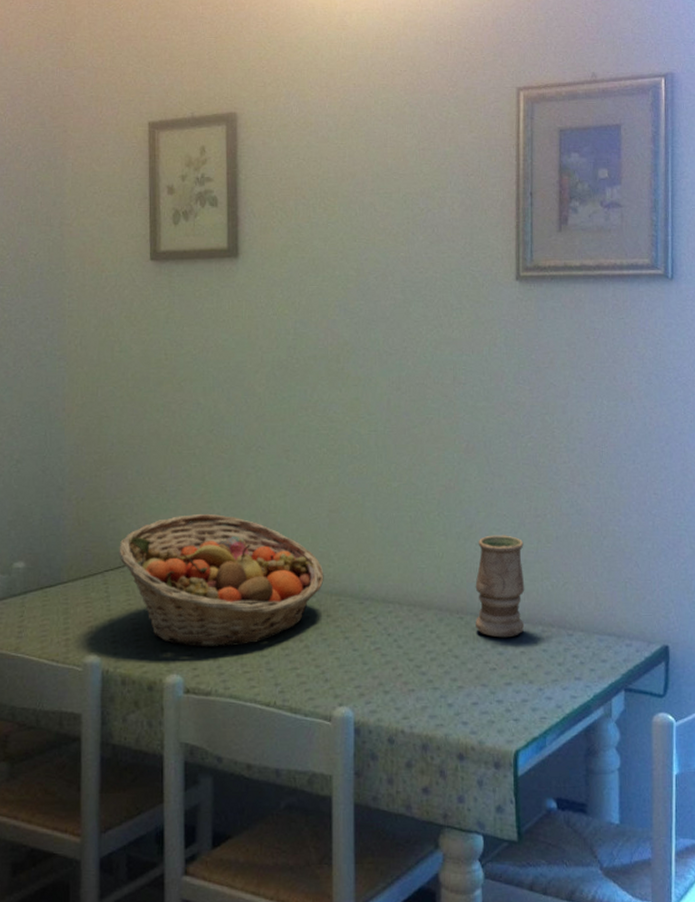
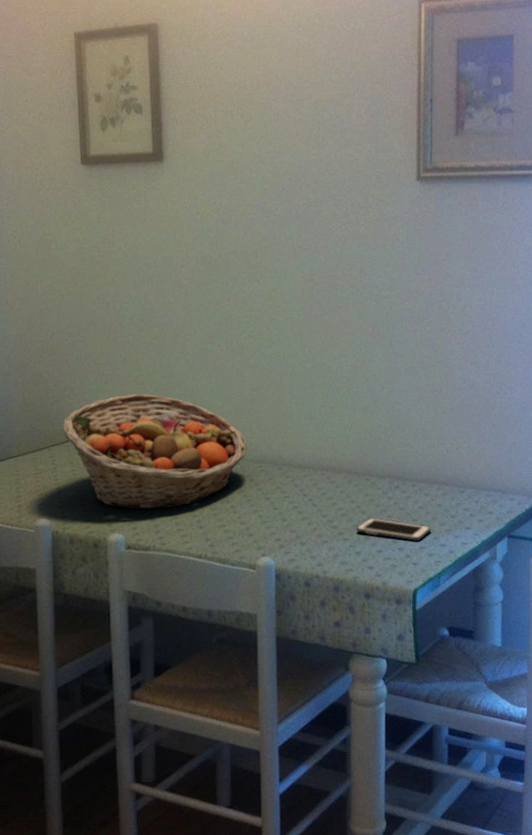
cell phone: none [447,662,535,693] -> present [355,517,431,541]
vase: present [475,535,525,638] -> none [380,407,423,496]

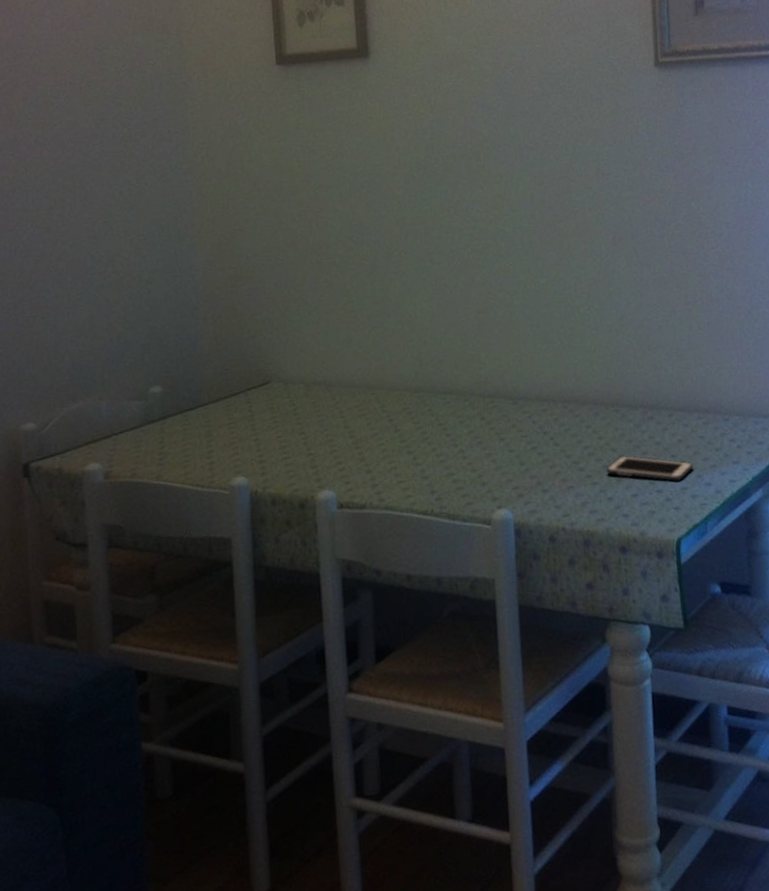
fruit basket: present [63,393,247,510] -> none [260,323,476,461]

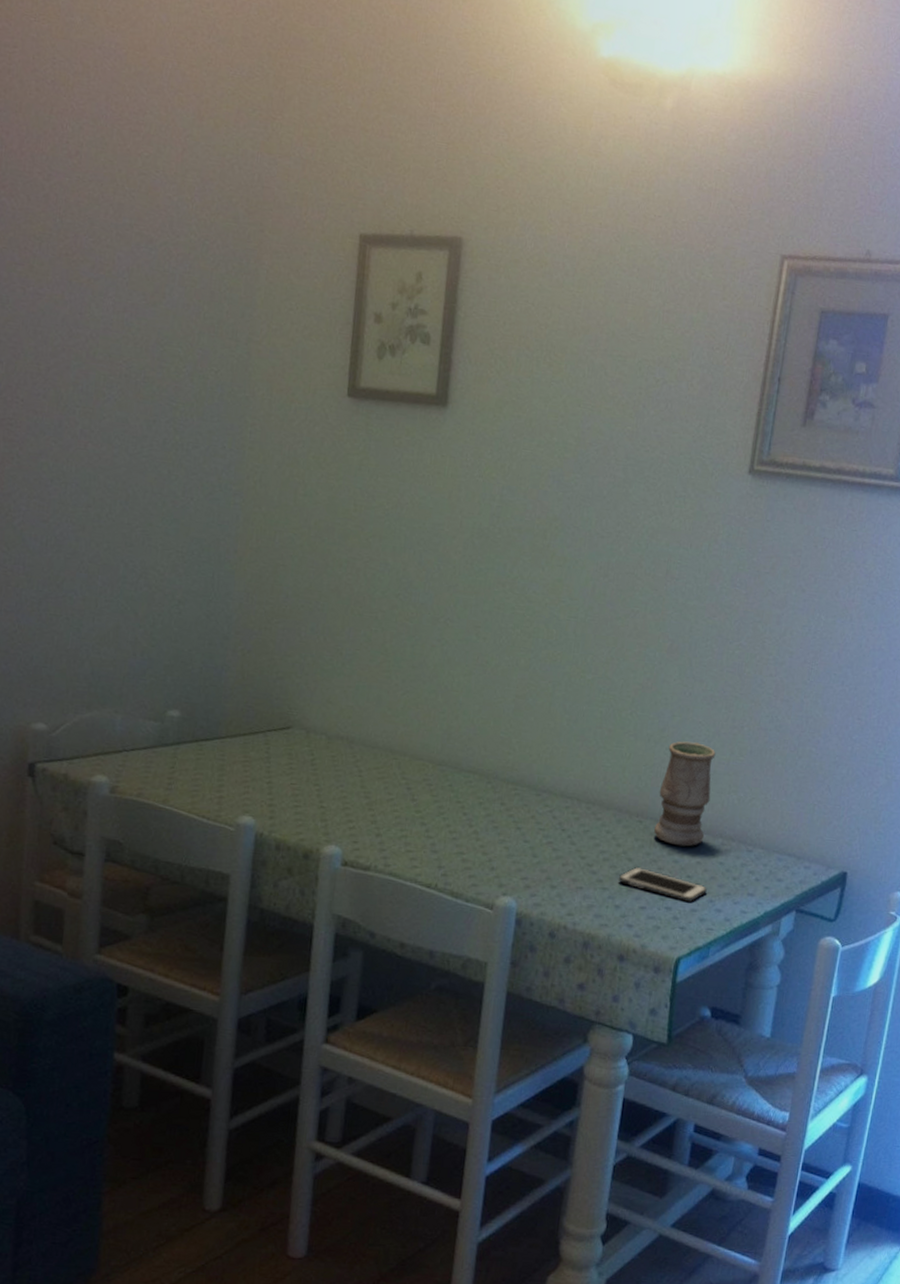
vase: none [629,324,681,428] -> present [654,741,716,847]

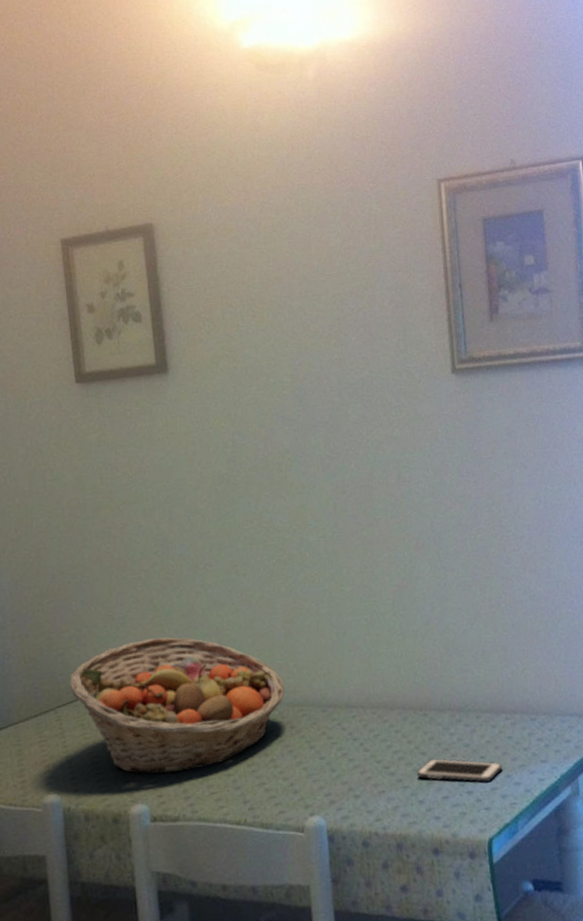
fruit basket: none [284,682,503,824] -> present [69,637,285,774]
vase: present [654,741,716,847] -> none [435,628,488,730]

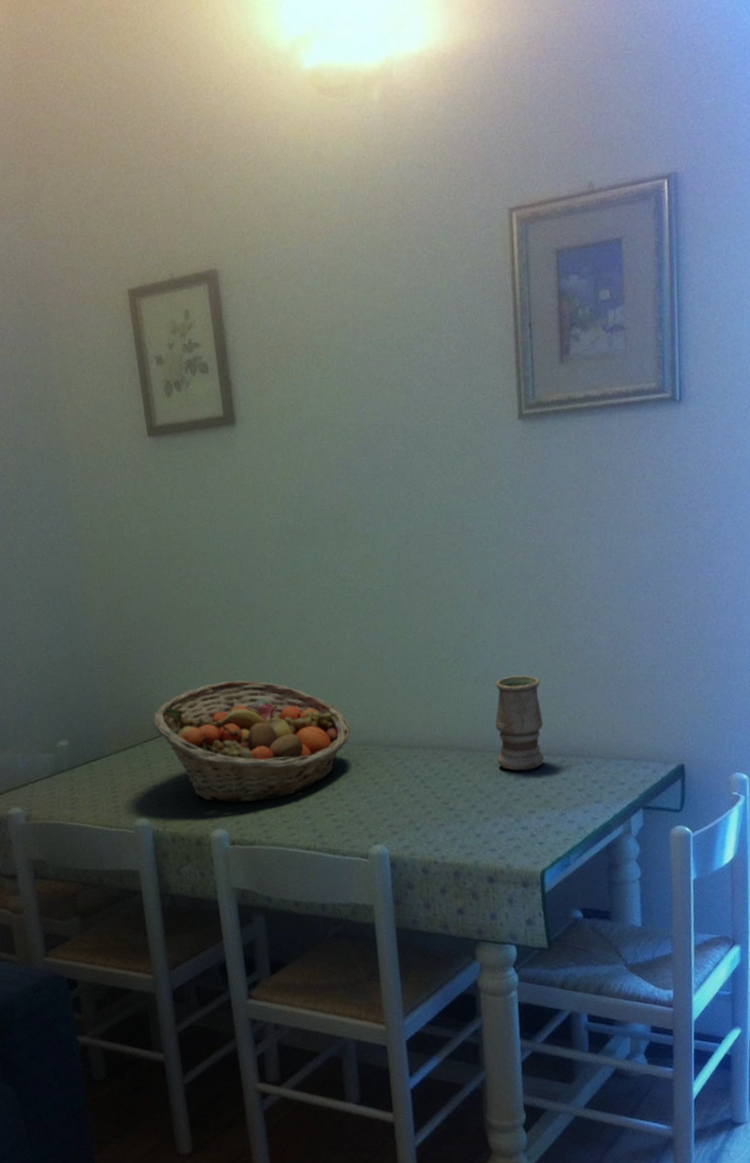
cell phone: present [416,758,502,782] -> none [473,796,557,819]
vase: none [435,628,488,730] -> present [495,674,545,771]

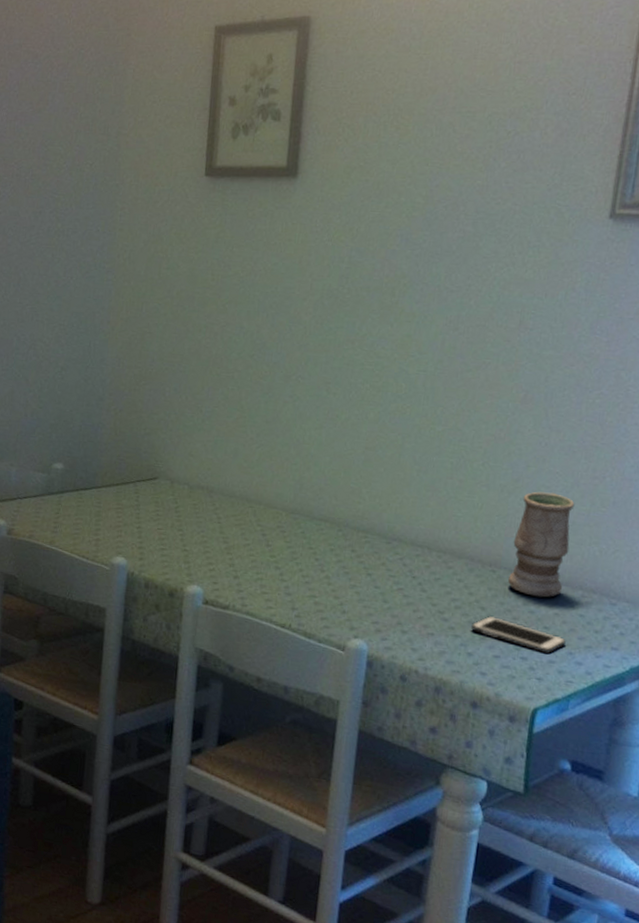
fruit basket: present [153,680,350,804] -> none [151,436,353,568]
cell phone: none [473,796,557,819] -> present [470,615,566,653]

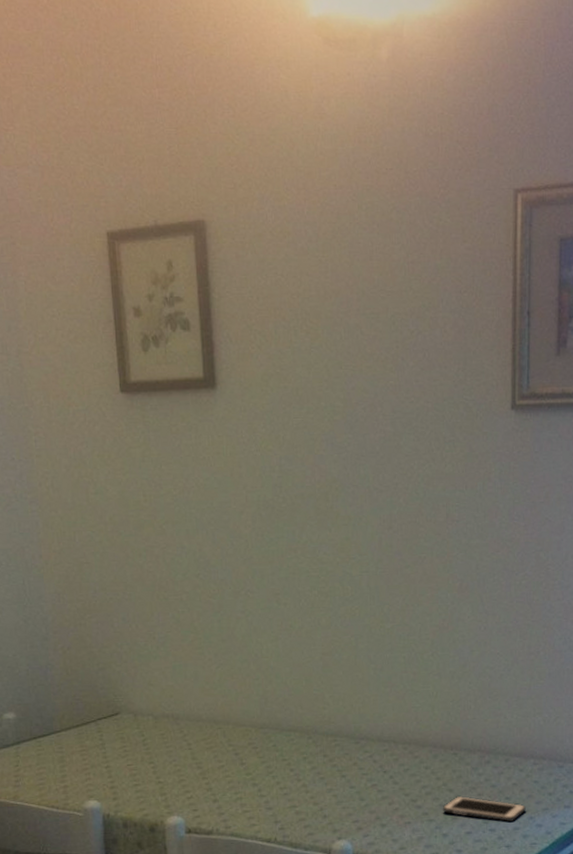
vase: present [508,491,575,598] -> none [469,673,518,771]

